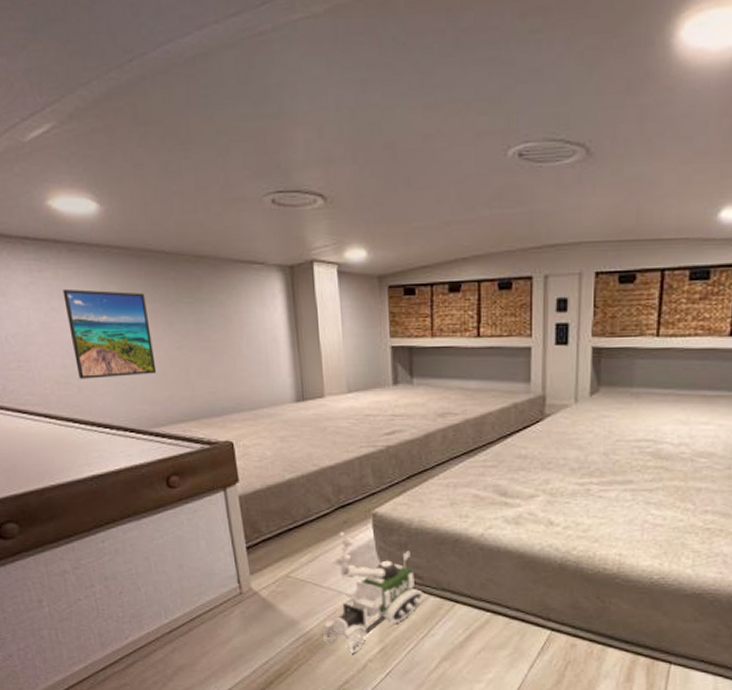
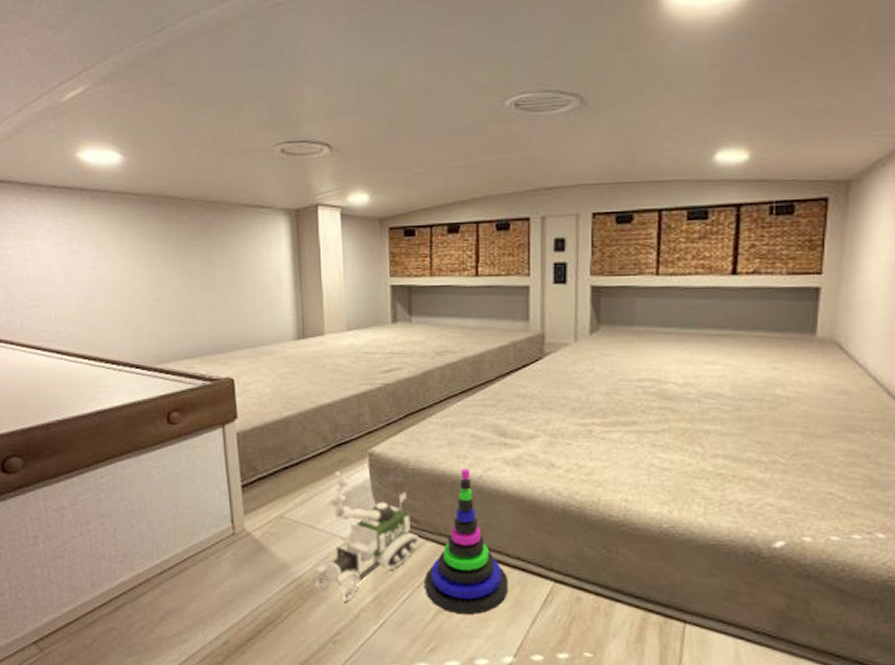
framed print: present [62,288,157,379] -> none [83,232,165,317]
stacking toy: none [429,528,509,661] -> present [425,469,509,614]

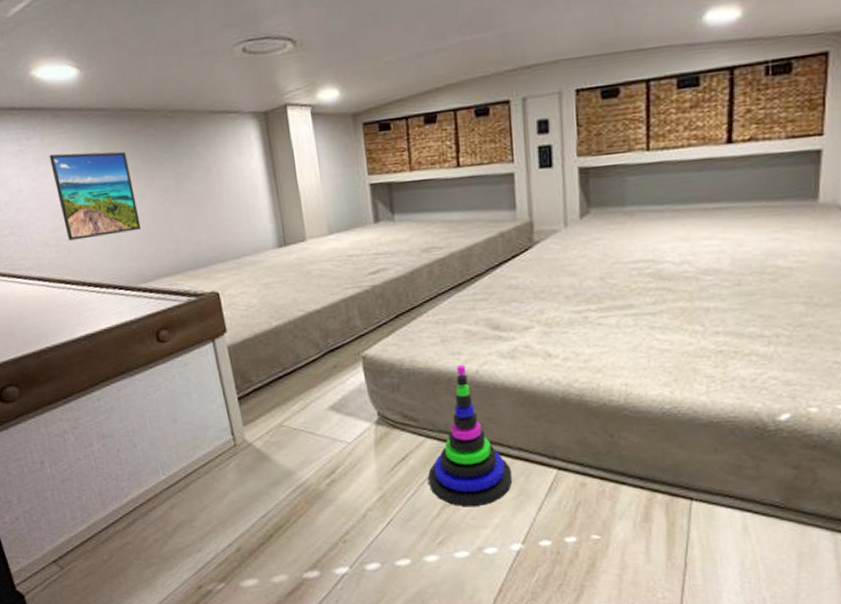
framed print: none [83,232,165,317] -> present [49,151,142,241]
toy tank: present [315,472,419,601] -> none [320,377,420,502]

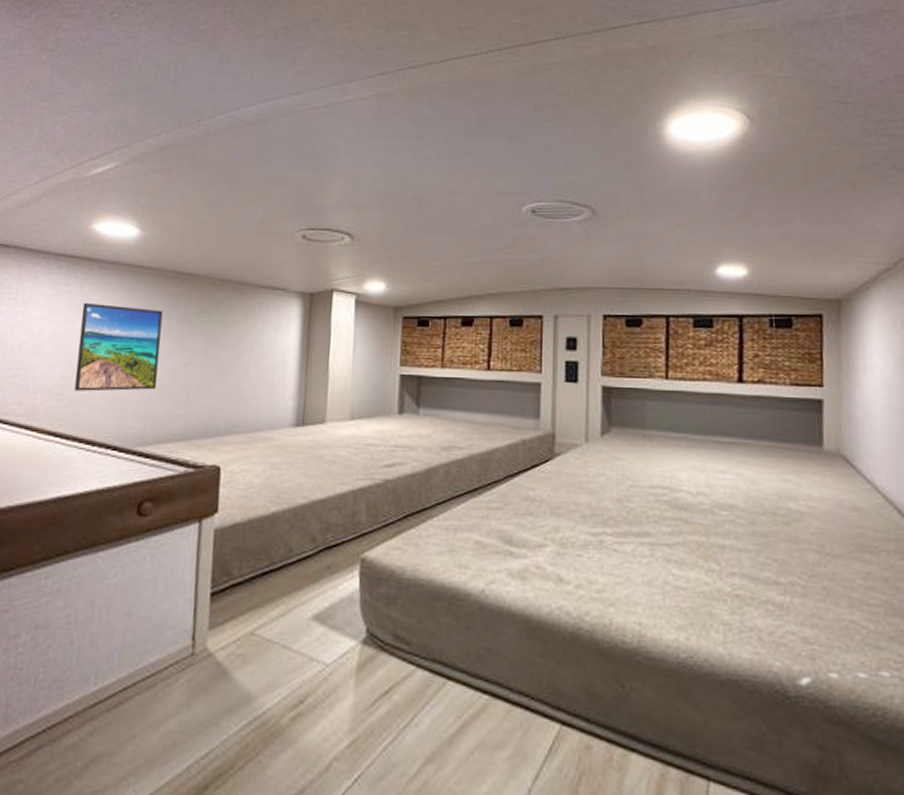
stacking toy: present [428,365,513,506] -> none [412,581,509,766]

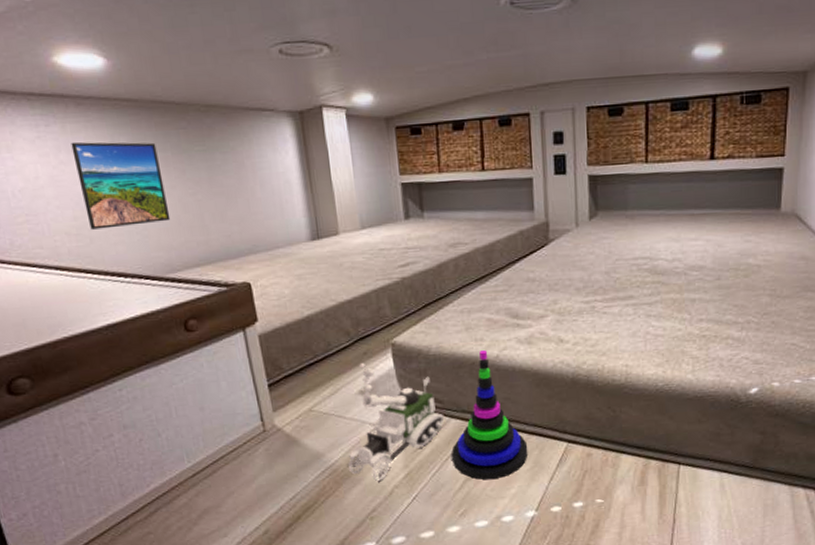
toy tank: none [282,580,410,746] -> present [348,363,445,481]
stacking toy: none [412,581,509,766] -> present [452,350,528,480]

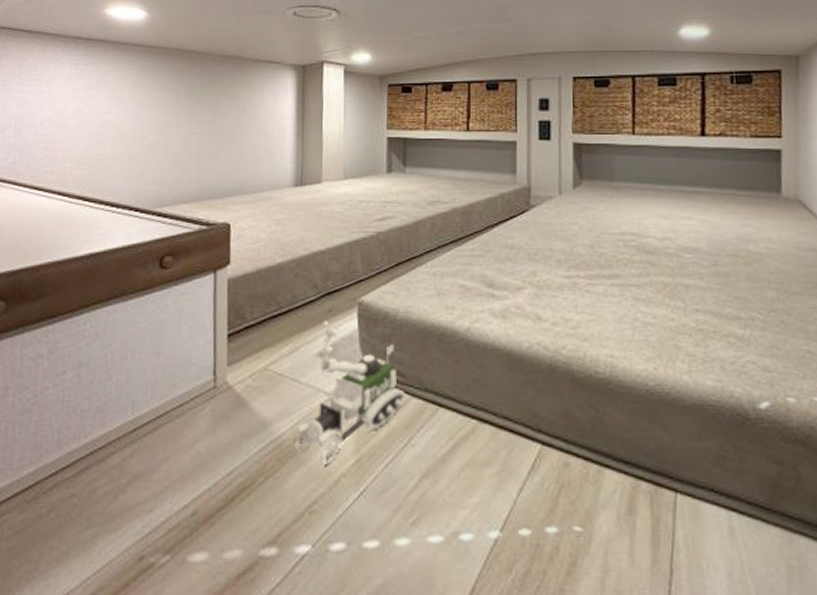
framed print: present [71,141,171,230] -> none [98,80,172,160]
stacking toy: present [452,350,528,480] -> none [409,321,496,481]

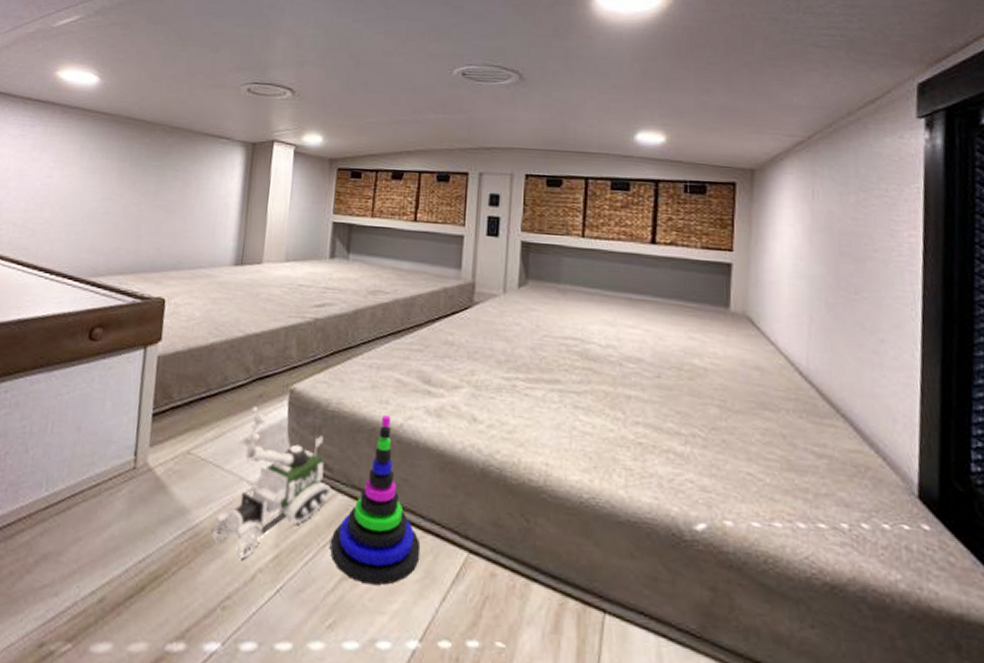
stacking toy: none [409,321,496,481] -> present [330,415,421,585]

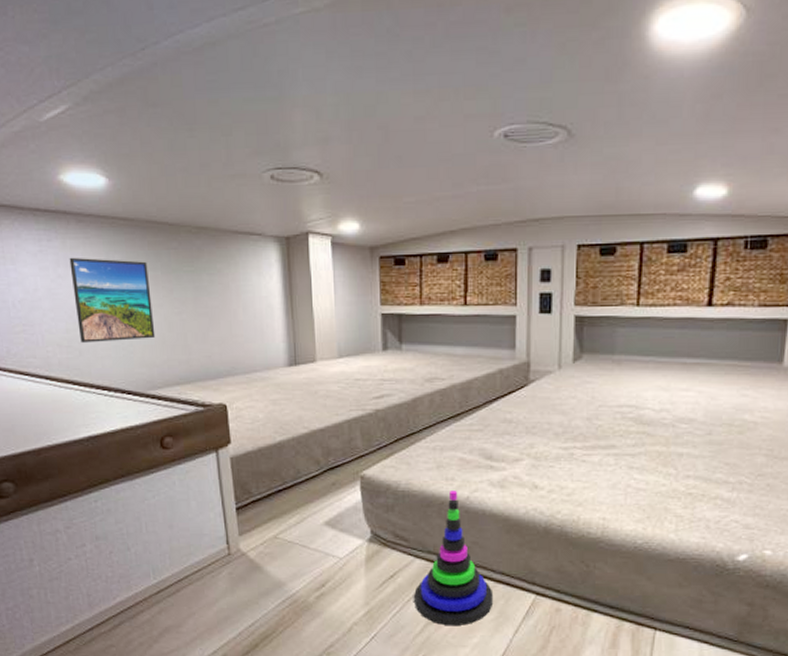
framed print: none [36,143,118,226] -> present [69,257,156,343]
toy tank: present [212,407,331,558] -> none [309,494,409,616]

